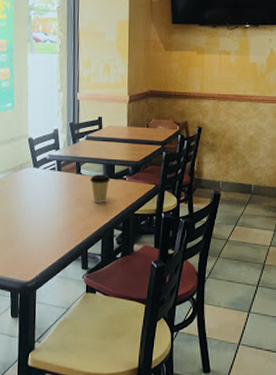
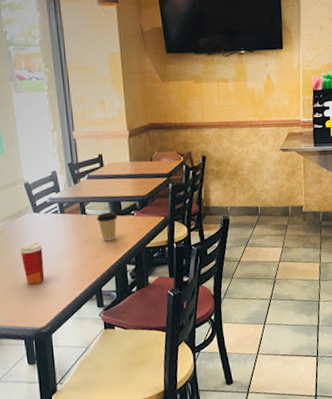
paper cup: none [17,196,38,238] -> present [19,242,45,285]

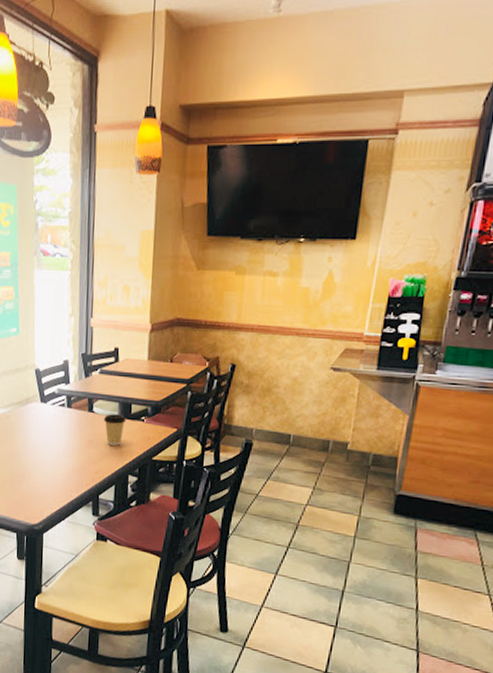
paper cup: present [19,242,45,285] -> none [22,433,45,479]

